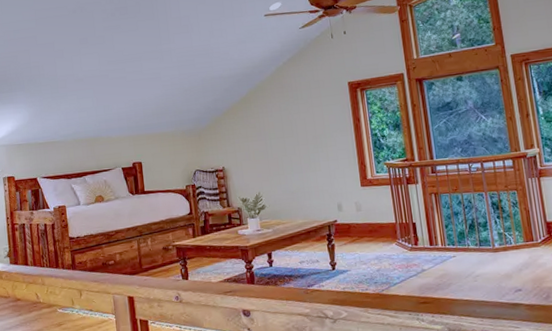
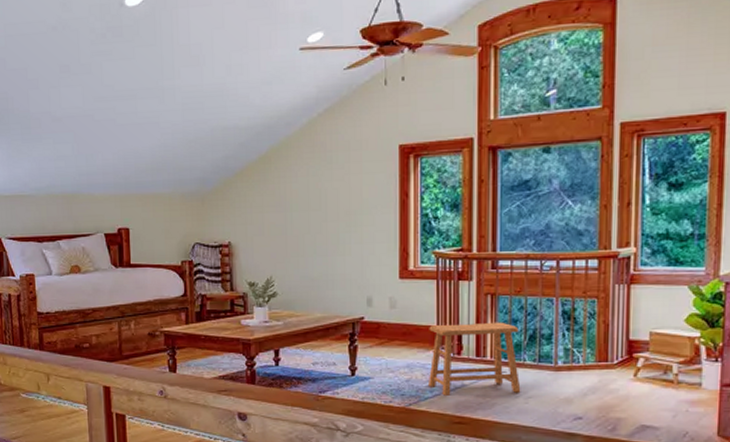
stool: none [389,215,470,281] -> present [429,322,521,396]

